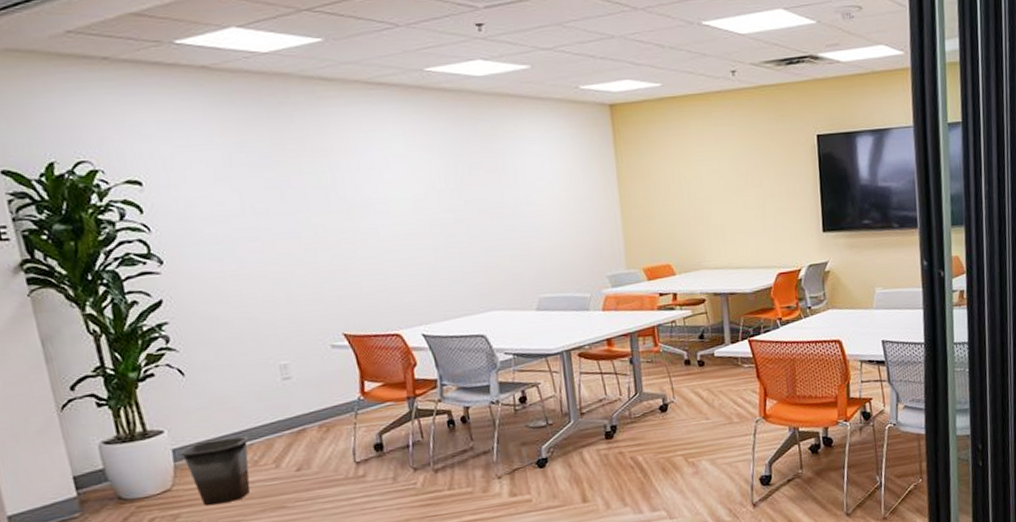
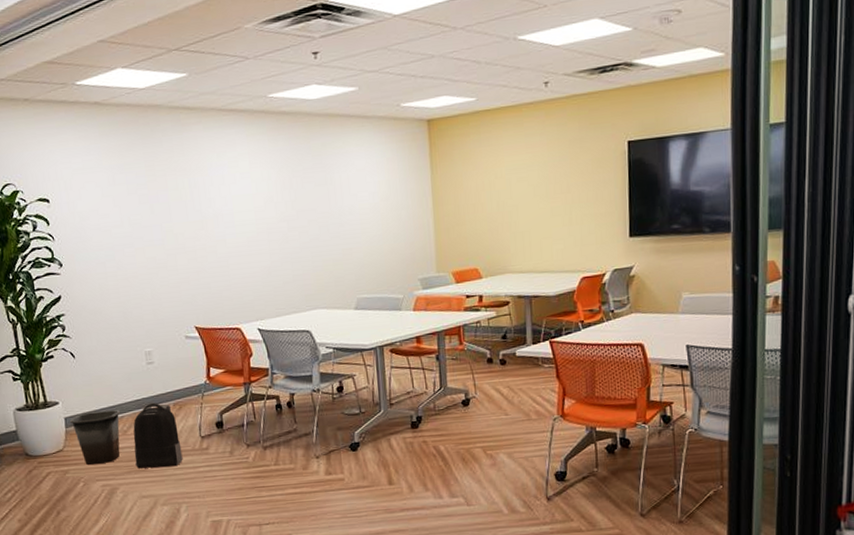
backpack: none [266,425,334,506] -> present [133,403,183,469]

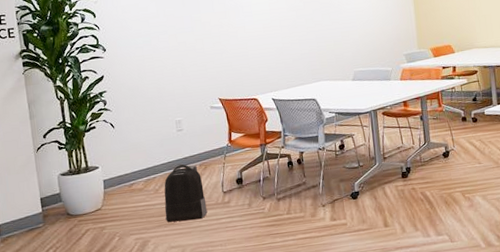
waste bin: present [69,410,121,465] -> none [107,171,154,221]

